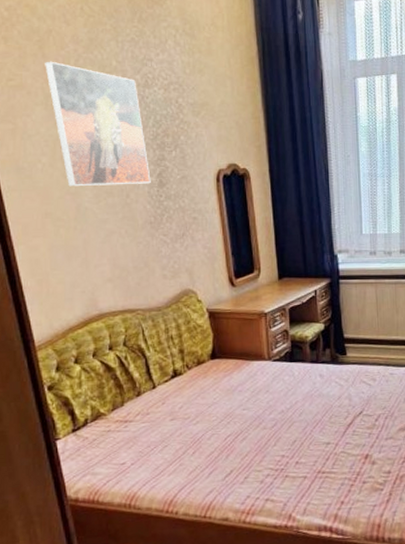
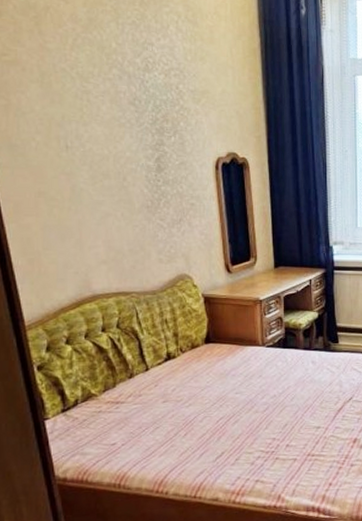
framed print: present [45,61,151,187] -> none [41,38,149,168]

